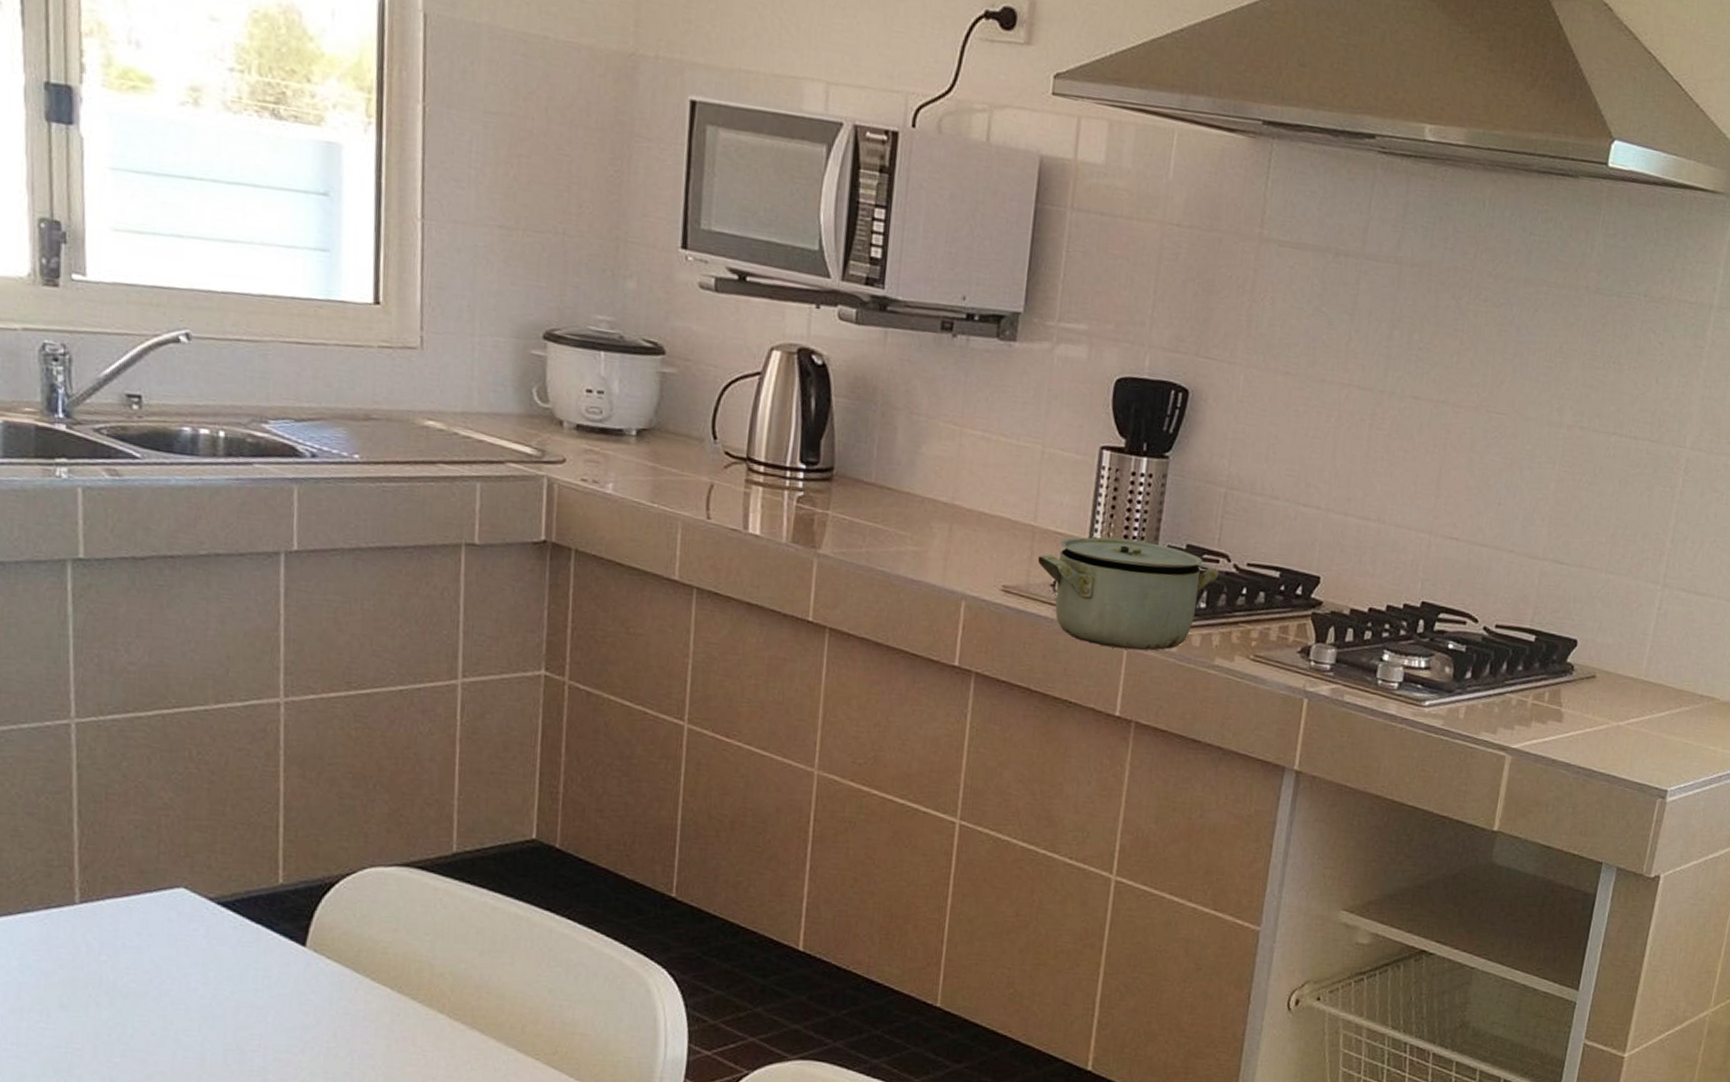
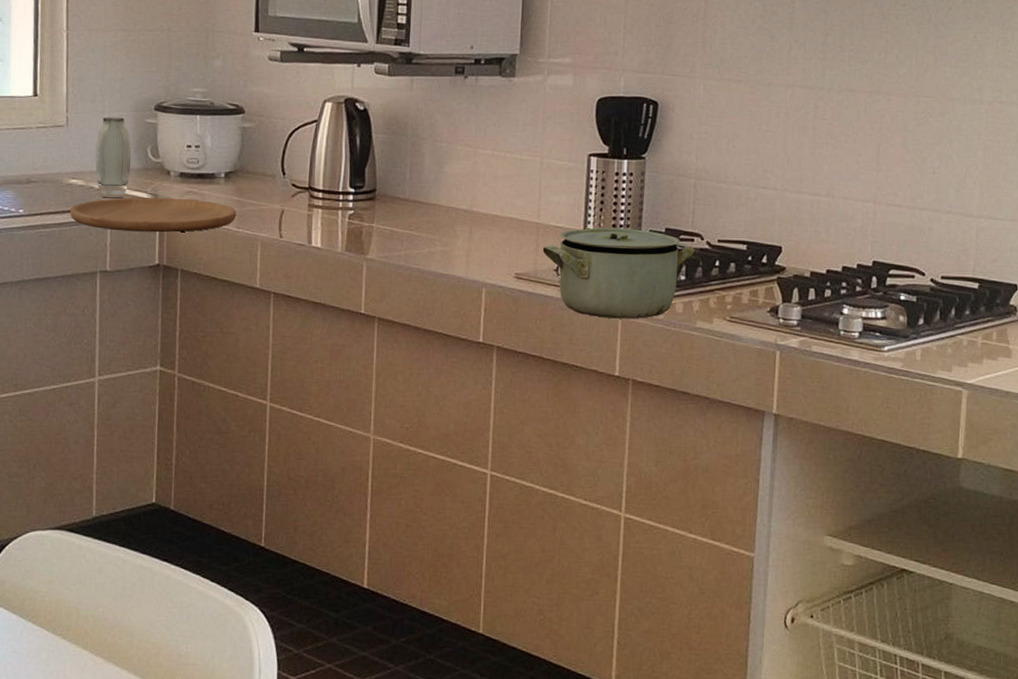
cutting board: none [425,450,652,502] -> present [70,197,237,233]
vase: none [460,341,511,451] -> present [95,116,132,198]

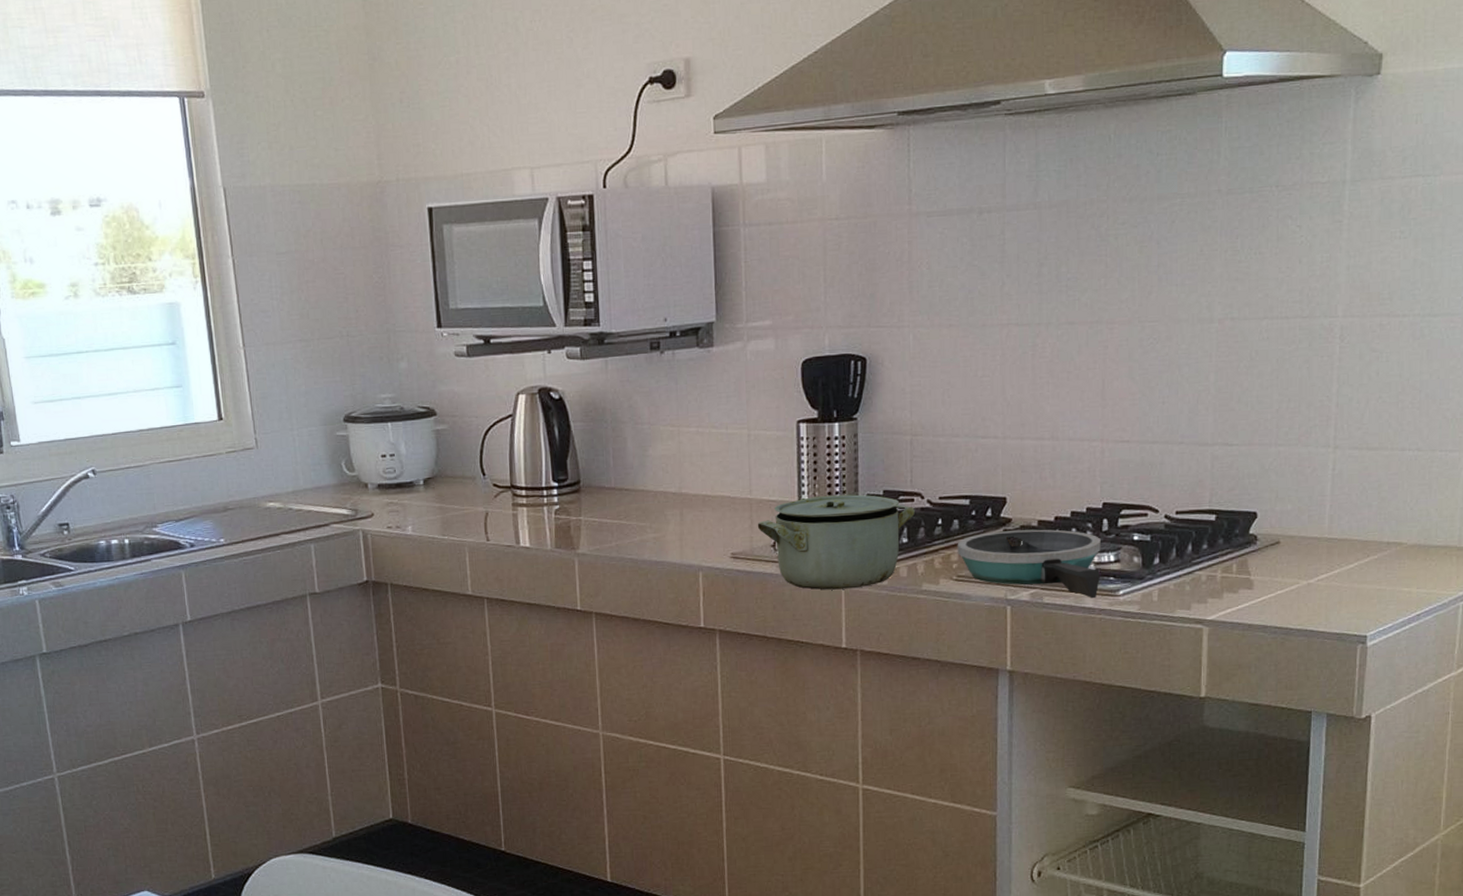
cutting board: present [70,197,237,233] -> none [271,510,441,551]
vase: present [95,116,132,198] -> none [288,433,327,518]
frying pan: none [732,278,869,352] -> present [957,529,1101,599]

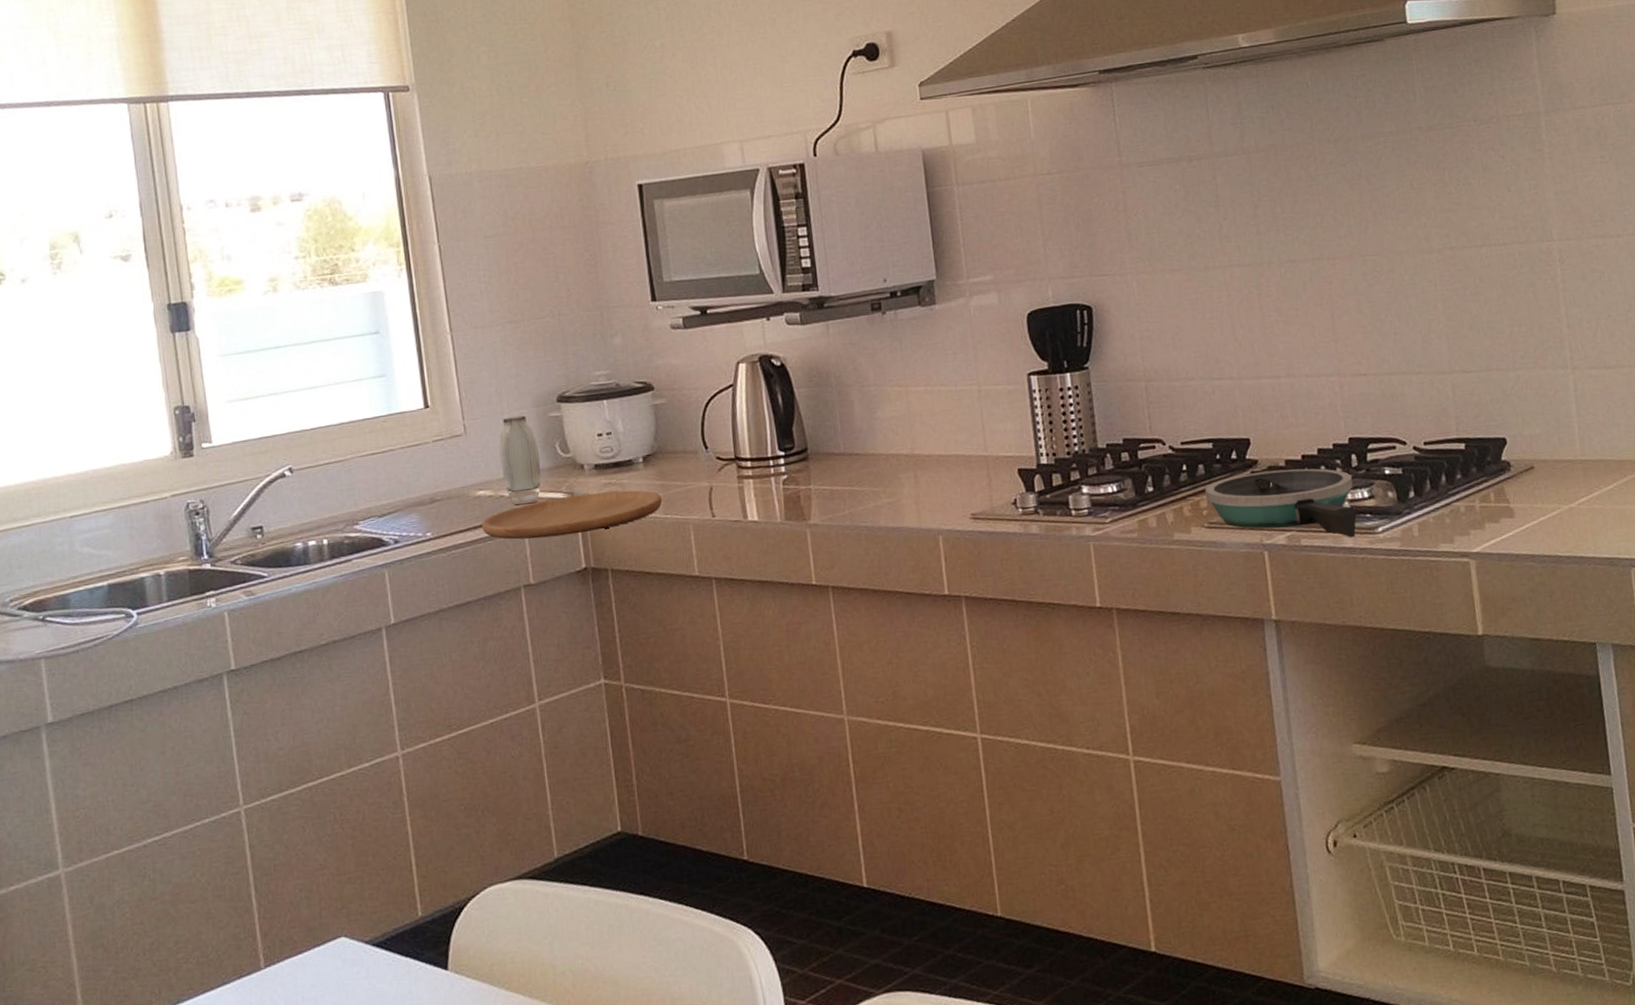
cutting board: none [271,510,441,551] -> present [482,490,662,540]
vase: none [288,433,327,518] -> present [499,415,541,505]
cooking pot: present [757,494,915,590] -> none [995,444,1158,547]

